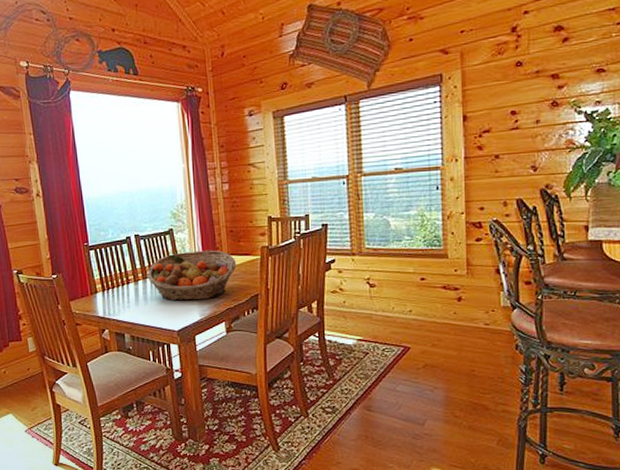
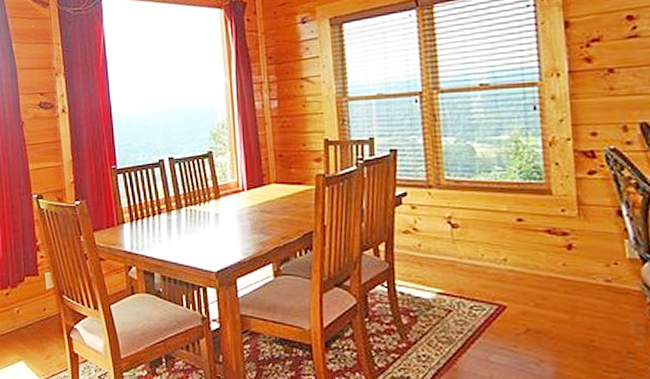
fruit basket: present [146,250,237,301] -> none [181,177,287,236]

